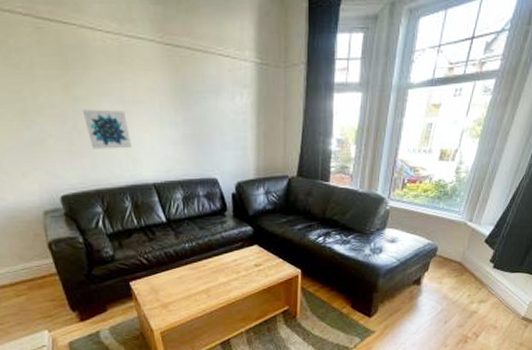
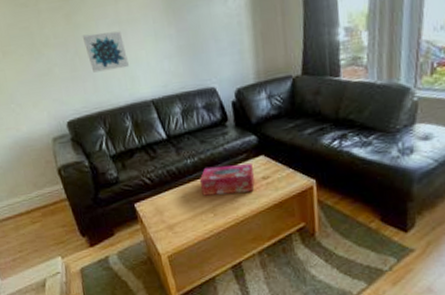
tissue box: none [196,251,247,278] -> present [199,164,255,196]

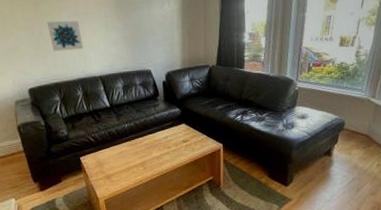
tissue box: present [199,164,255,196] -> none [133,130,177,153]

